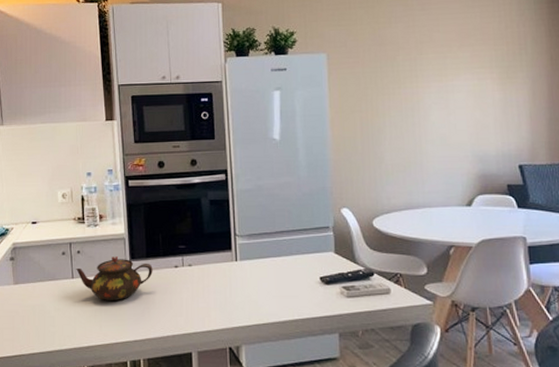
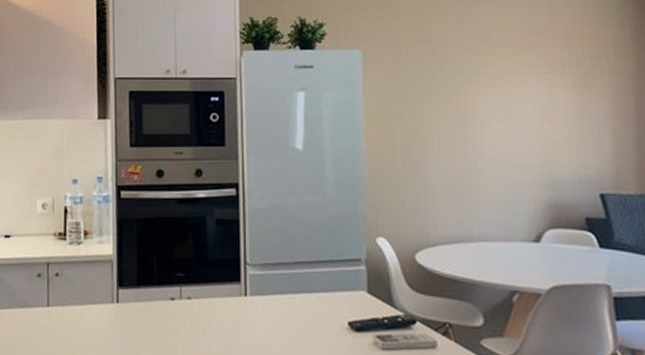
teapot: present [75,255,153,302] -> none [51,281,144,338]

